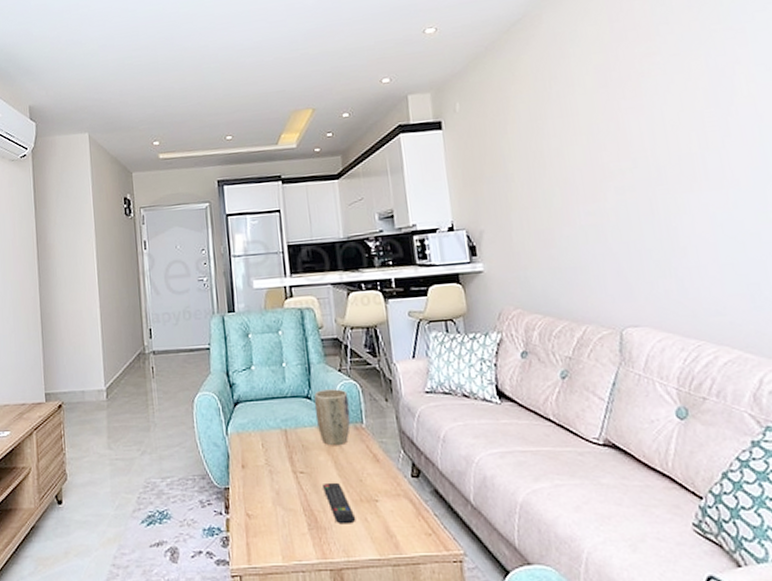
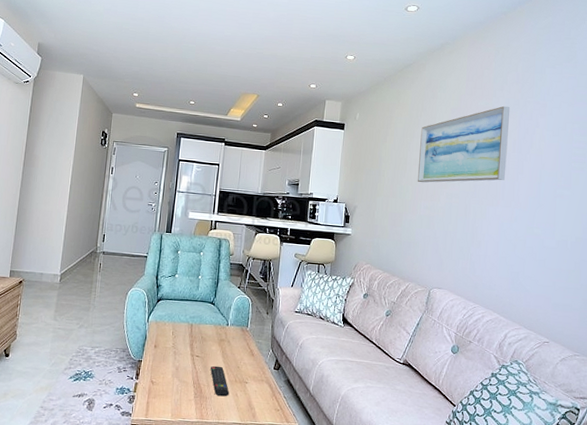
plant pot: present [314,389,351,446] -> none [215,299,241,341]
wall art: none [555,43,704,181] -> present [417,105,511,183]

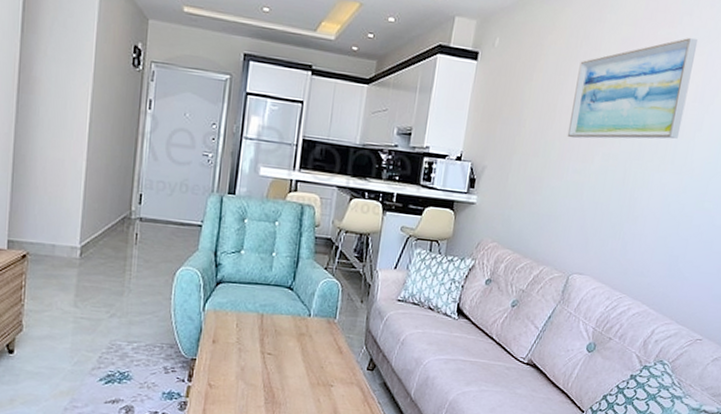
remote control: present [210,365,230,397] -> none [286,365,310,403]

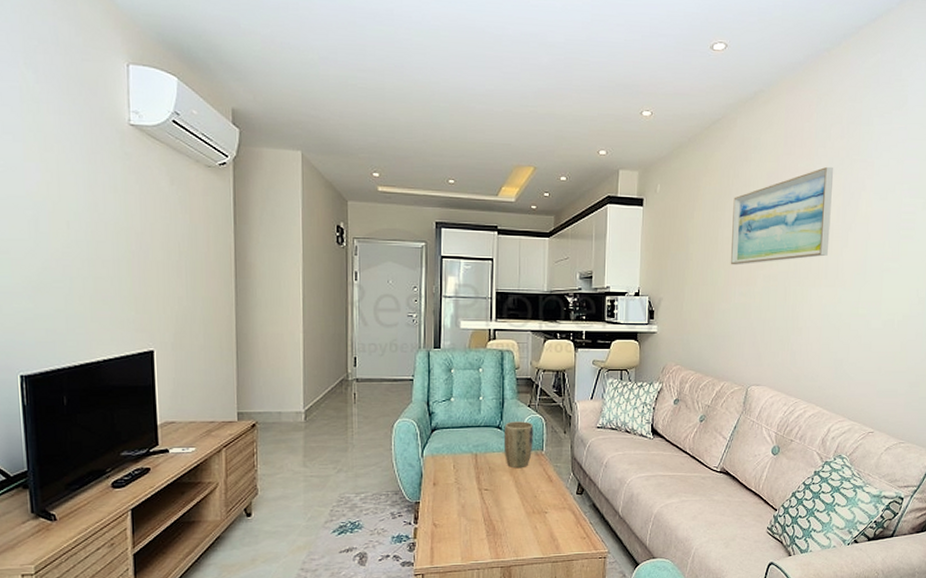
plant pot: none [293,283,328,336] -> present [503,421,533,469]

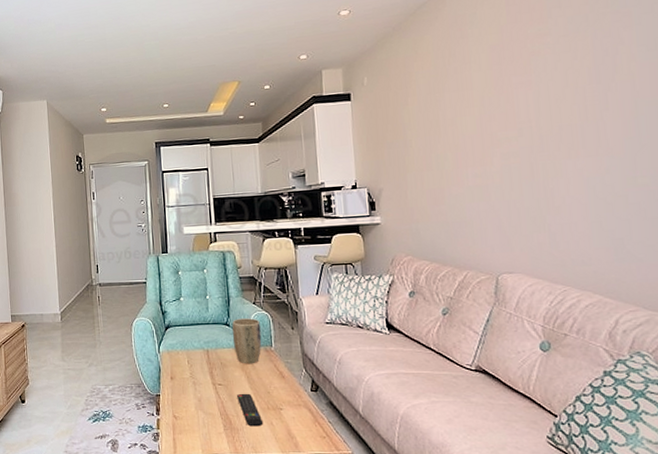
remote control: none [503,498,527,531] -> present [237,393,264,427]
wall art: present [730,166,834,265] -> none [452,26,584,147]

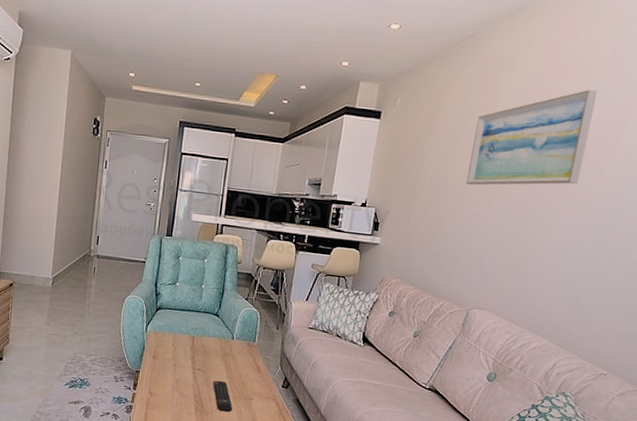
plant pot: present [232,318,262,364] -> none [219,311,249,356]
wall art: none [452,26,584,147] -> present [465,89,598,186]

